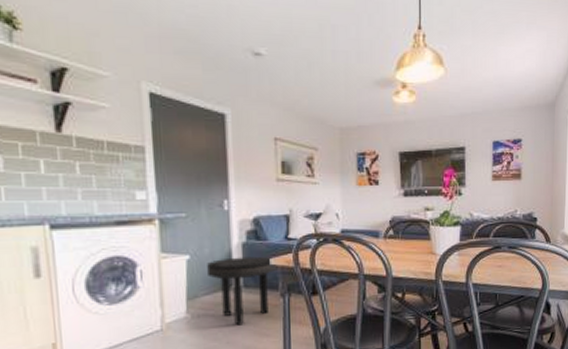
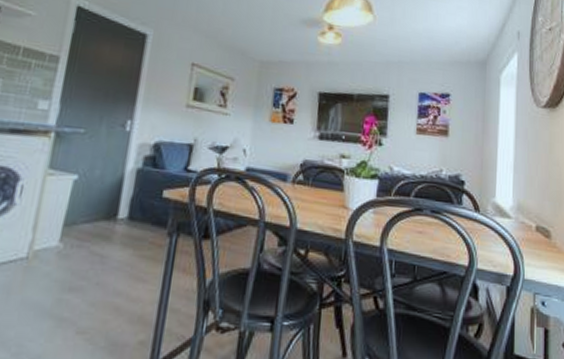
side table: present [207,256,276,326] -> none [92,183,169,264]

